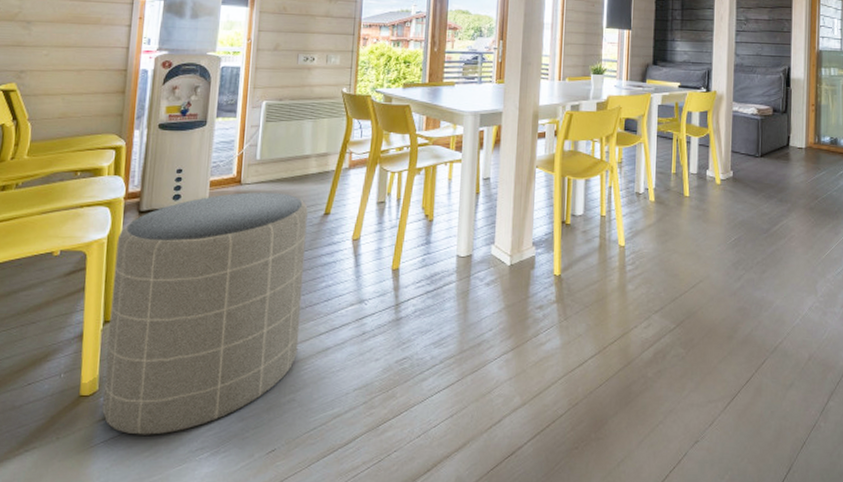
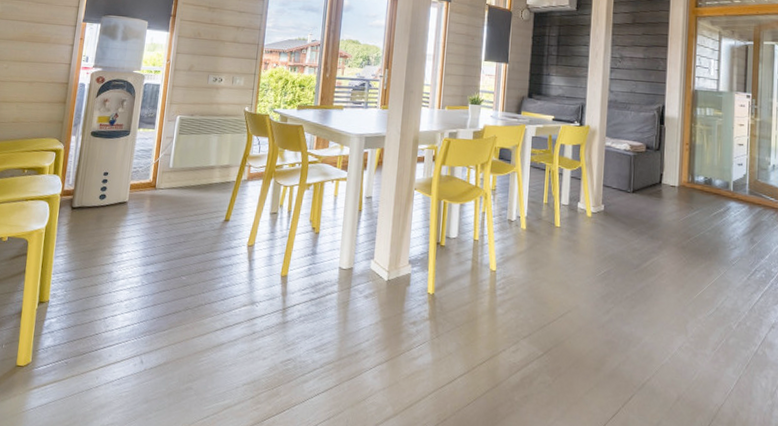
trash can: present [102,192,308,435] -> none [33,196,211,407]

